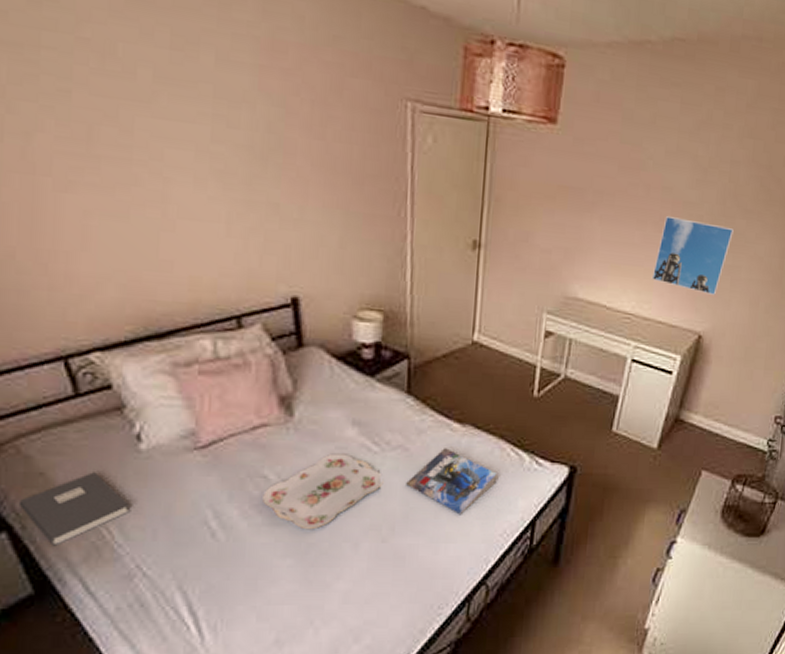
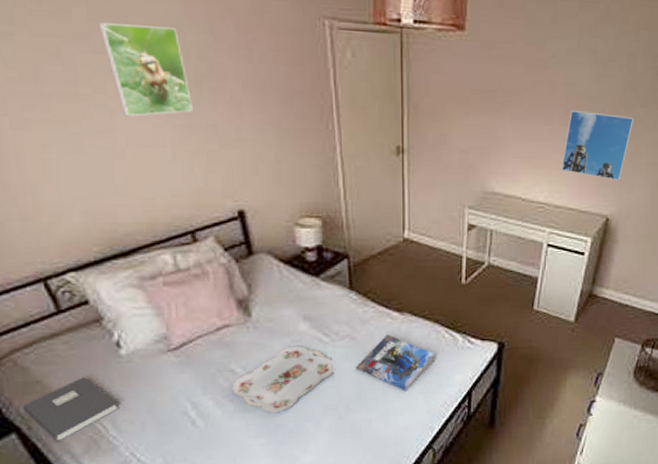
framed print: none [163,86,256,188] -> present [98,22,194,117]

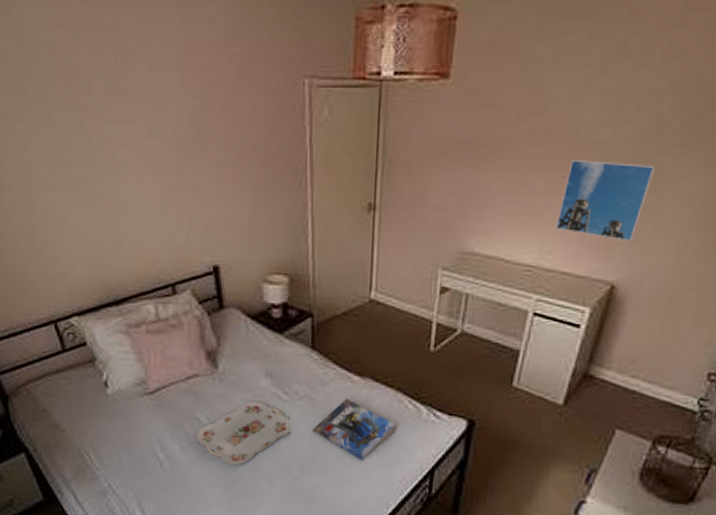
book: present [22,377,120,442] -> none [31,410,103,466]
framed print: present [98,22,194,117] -> none [112,97,182,179]

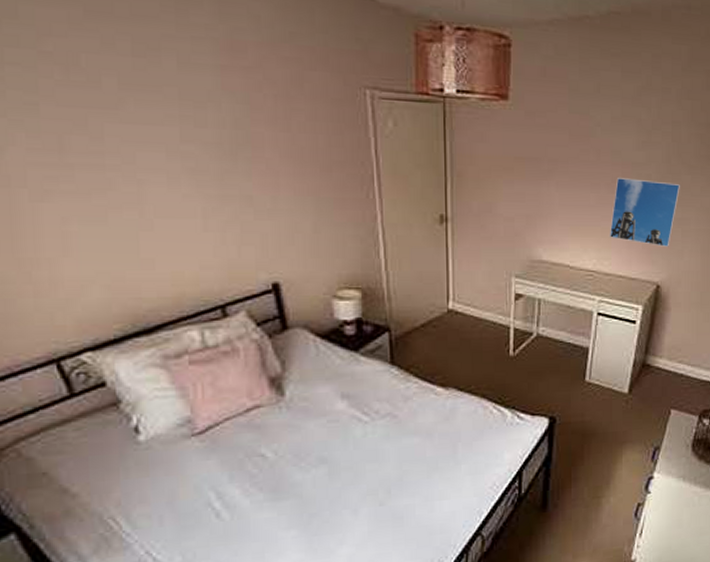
serving tray: present [197,401,293,466] -> none [262,426,376,502]
magazine: present [313,399,397,461] -> none [398,411,484,473]

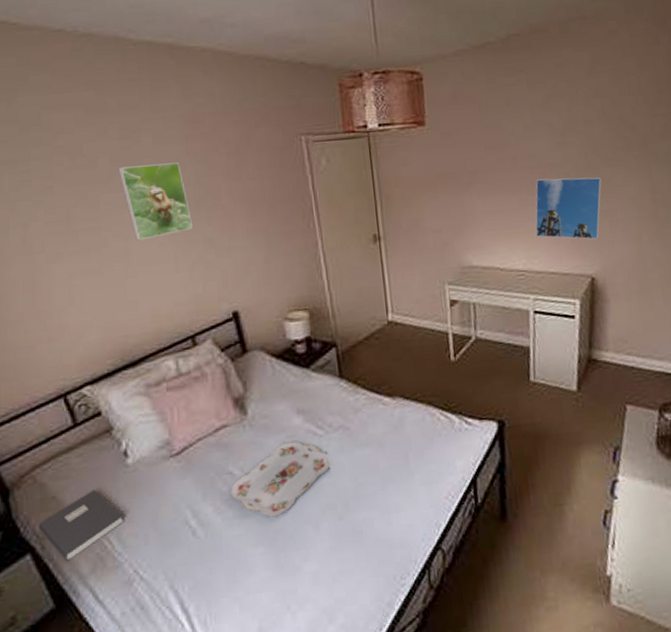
book: none [24,467,136,542] -> present [38,490,126,561]
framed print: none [129,93,228,188] -> present [118,162,194,241]
serving tray: none [262,426,376,502] -> present [231,441,332,517]

